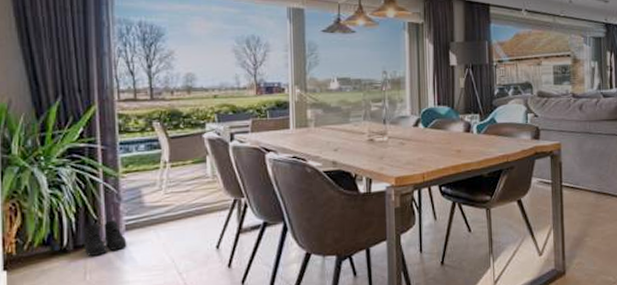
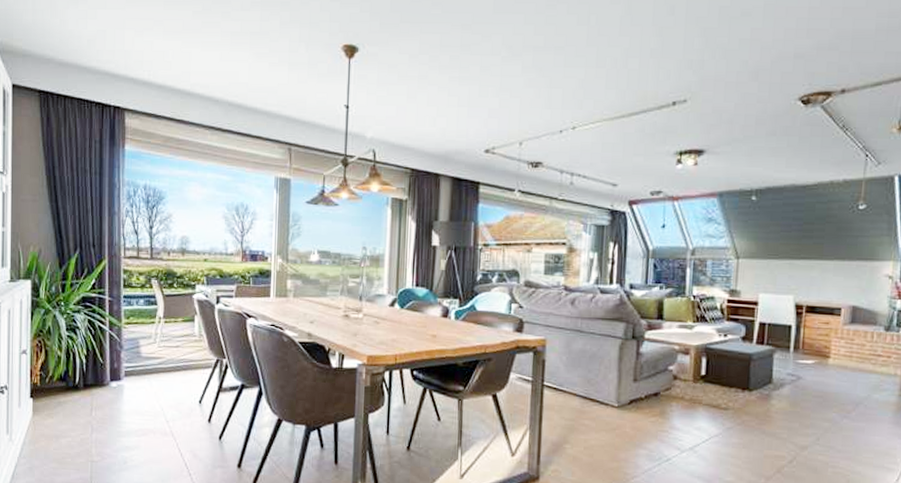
boots: present [83,220,127,256] -> none [91,365,126,395]

